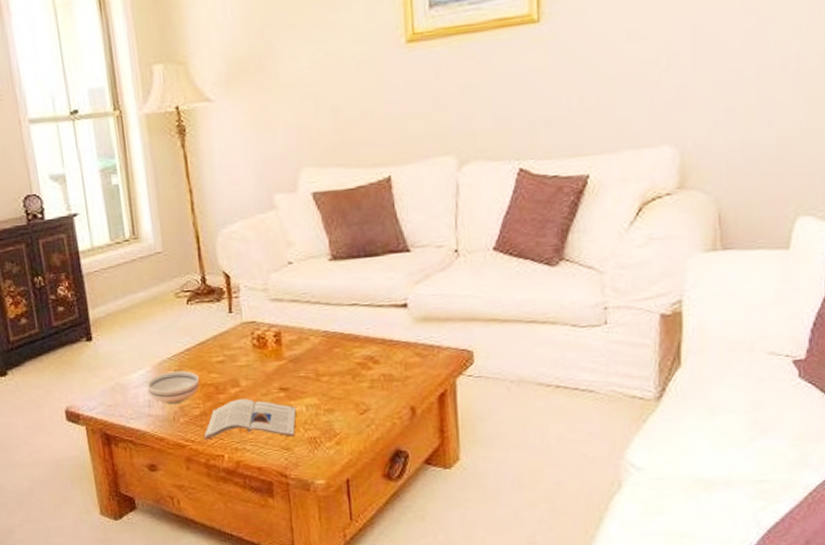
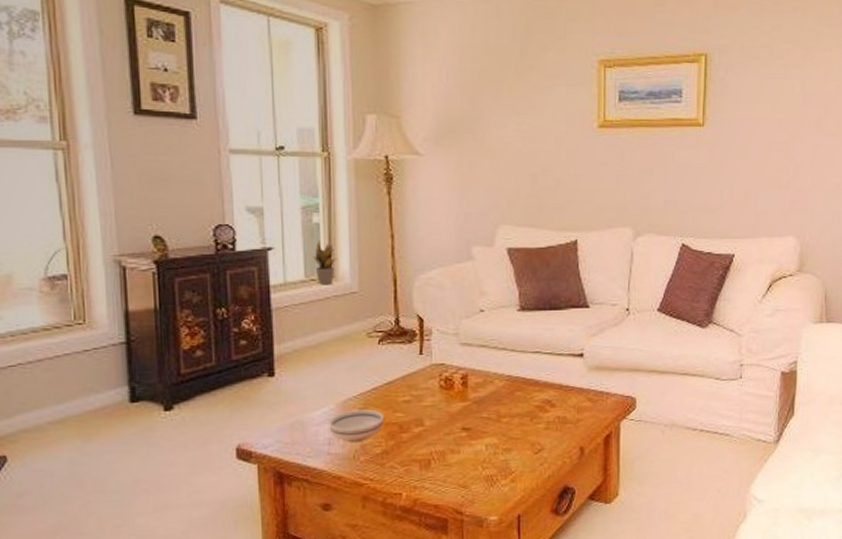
potted plant: none [116,202,139,248] -> present [313,240,338,285]
magazine: present [203,399,296,440] -> none [383,438,476,478]

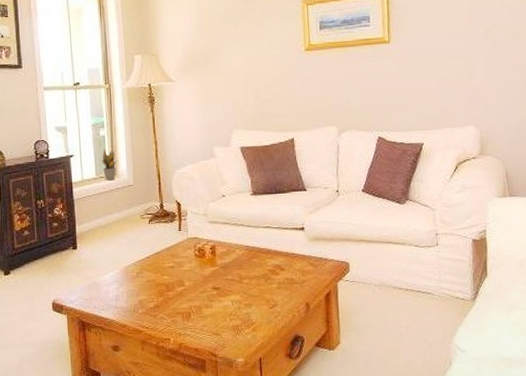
bowl: present [329,409,385,442] -> none [115,273,155,298]

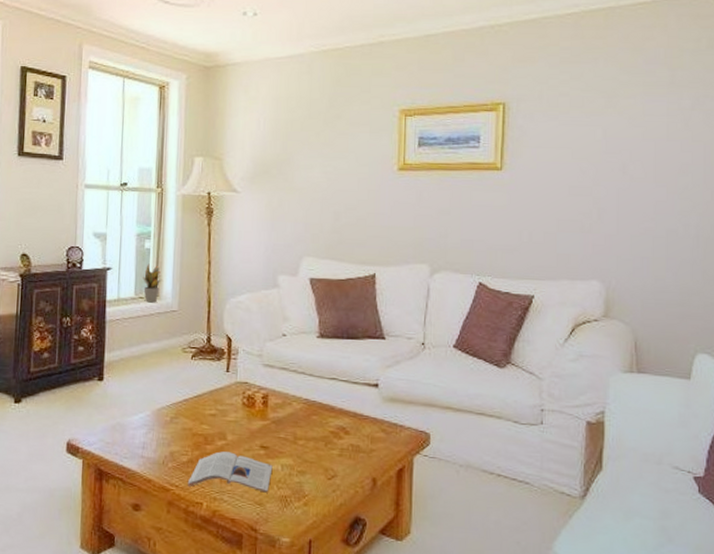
magazine: none [156,295,225,327] -> present [187,451,273,493]

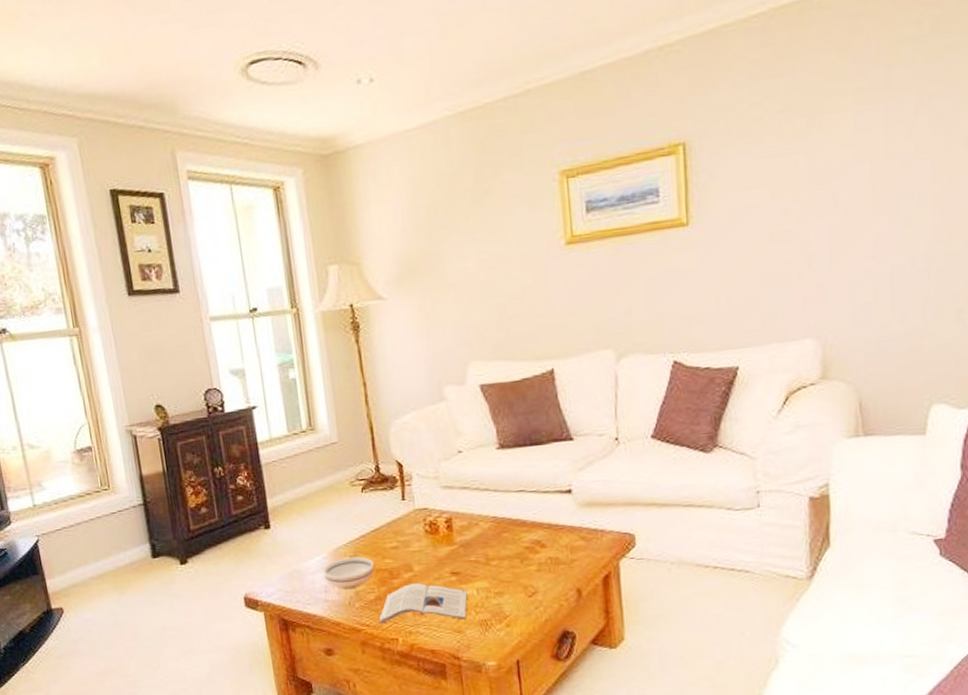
potted plant: present [143,263,163,303] -> none [293,395,316,438]
bowl: none [144,418,192,448] -> present [323,556,375,589]

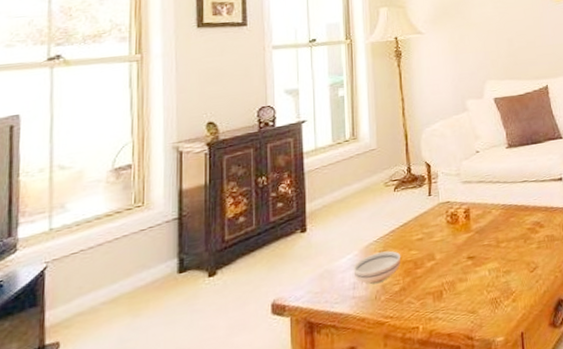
magazine: present [378,583,468,624] -> none [401,270,481,314]

